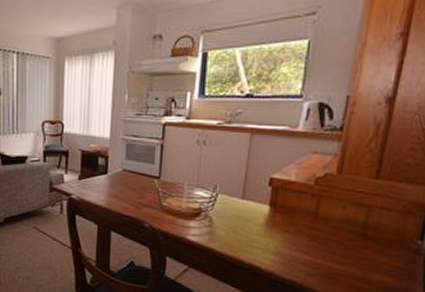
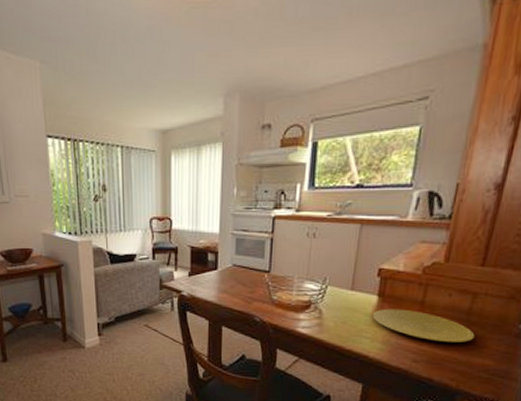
plate: none [264,219,372,257] -> present [372,308,475,343]

